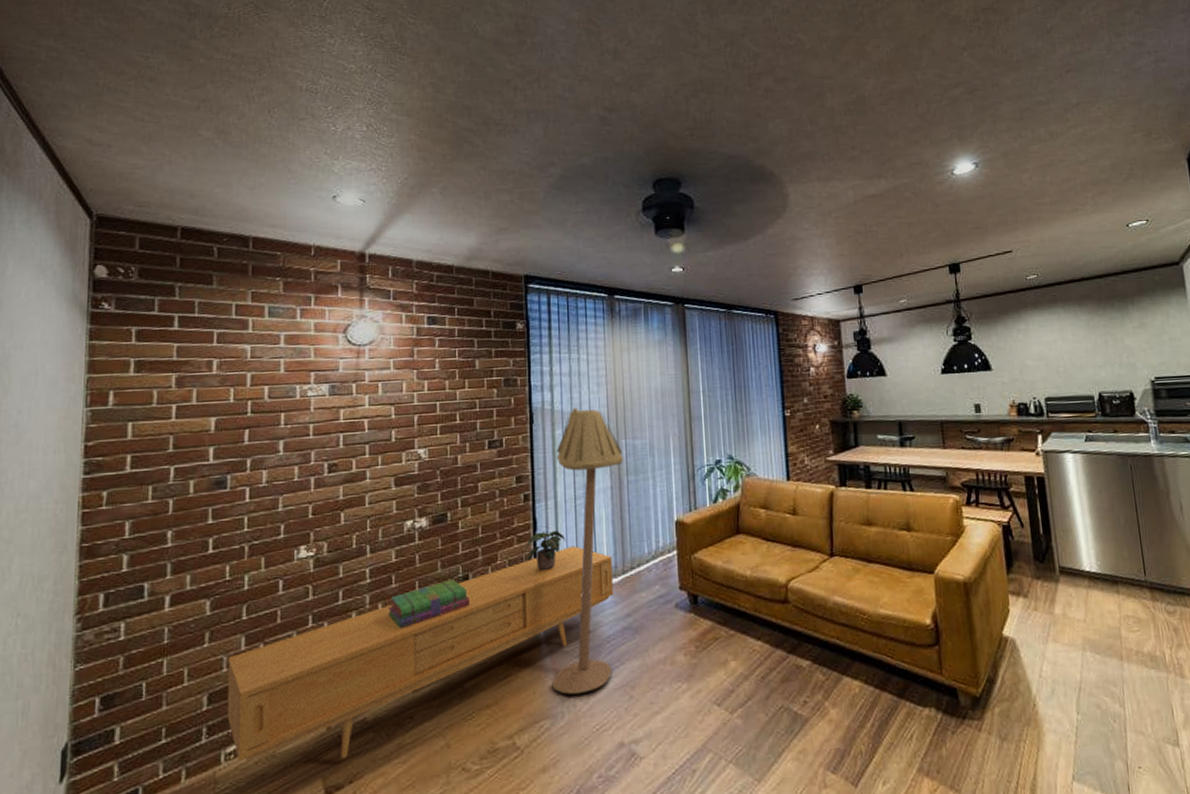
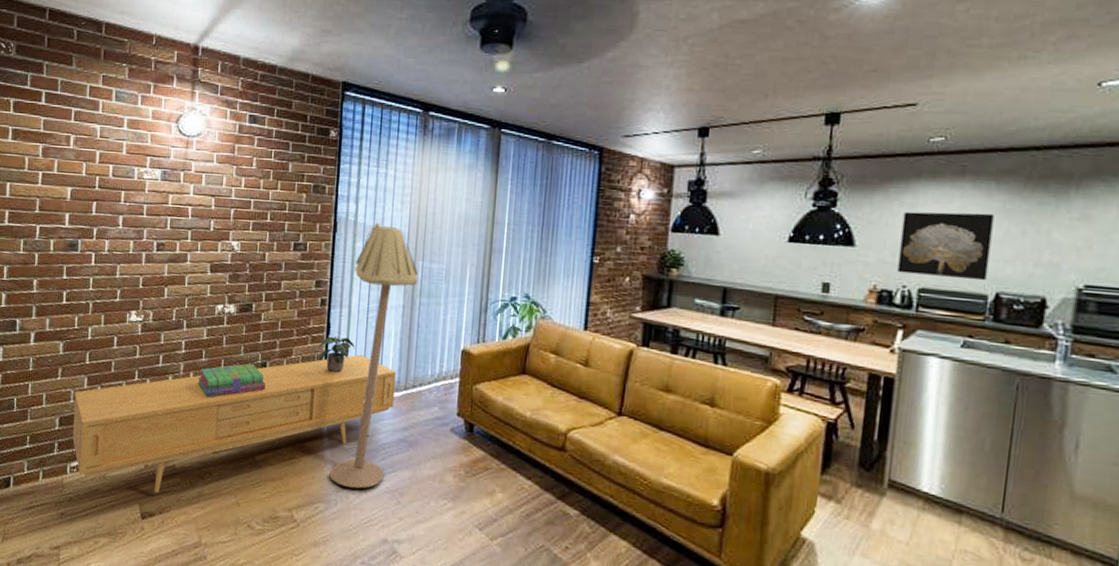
wall art: none [1021,330,1090,387] -> present [897,211,994,281]

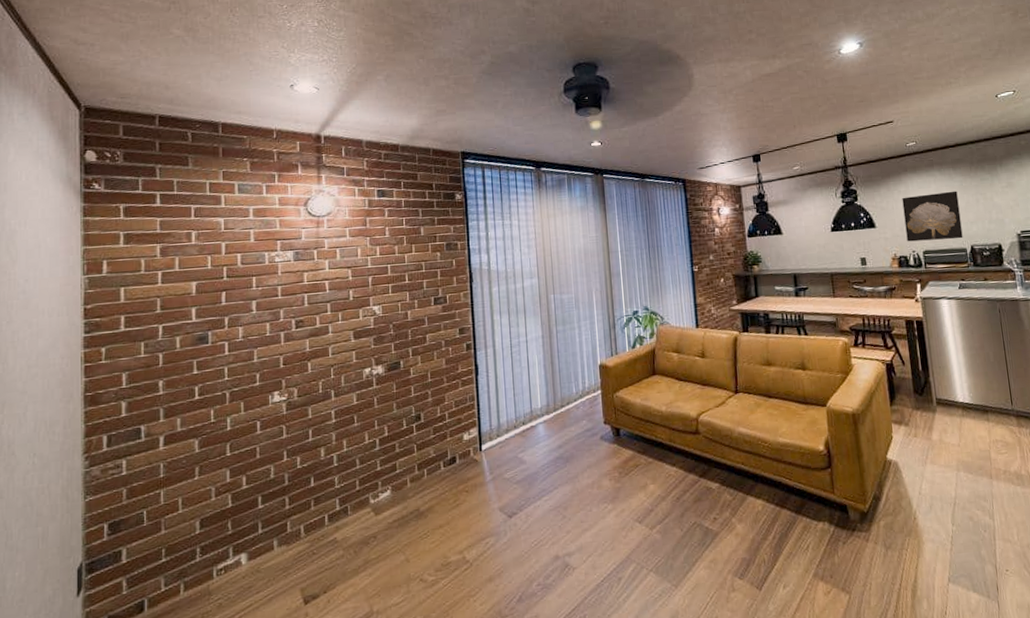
sideboard: present [72,354,396,494] -> none [216,387,547,576]
stack of books: present [198,364,265,398] -> none [352,419,422,462]
potted plant: present [319,336,355,373] -> none [469,375,504,410]
floor lamp: present [329,222,418,489] -> none [494,267,552,515]

